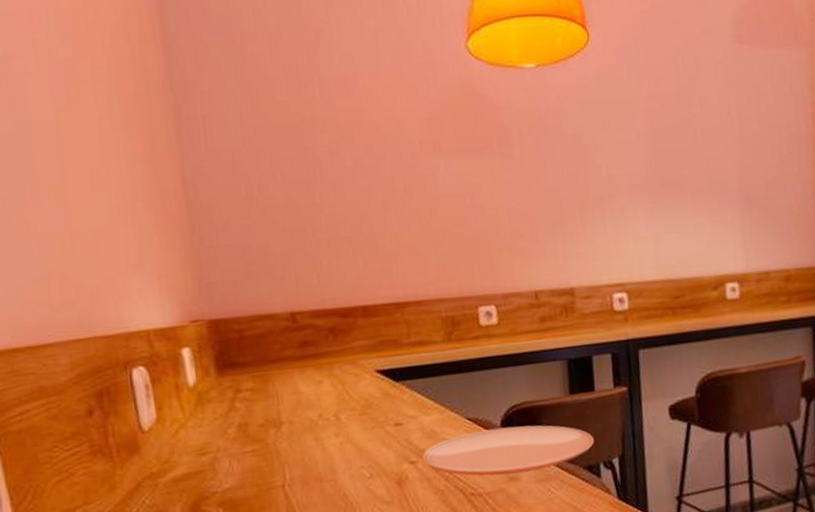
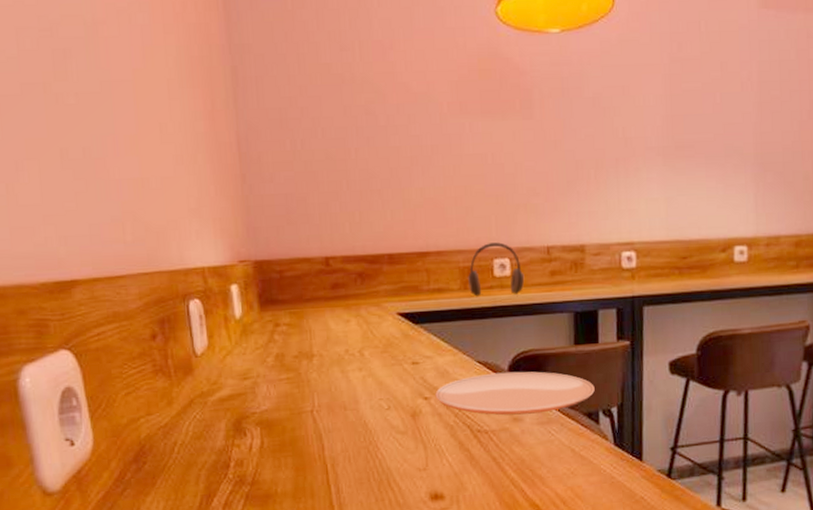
headphones: none [450,289,513,348] -> present [467,242,525,297]

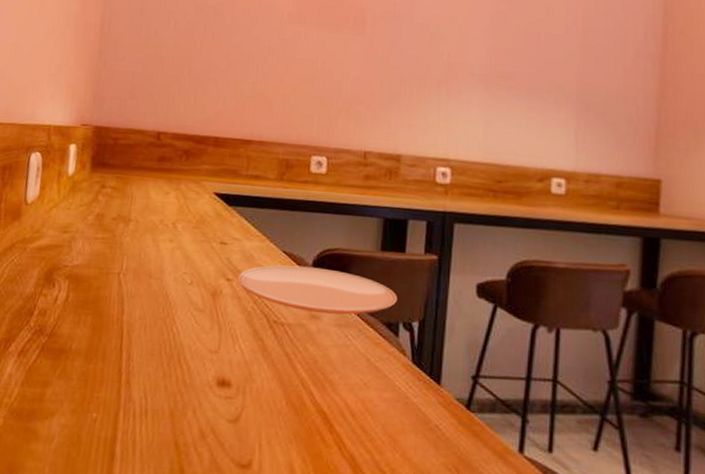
headphones: present [467,242,525,297] -> none [284,140,339,192]

